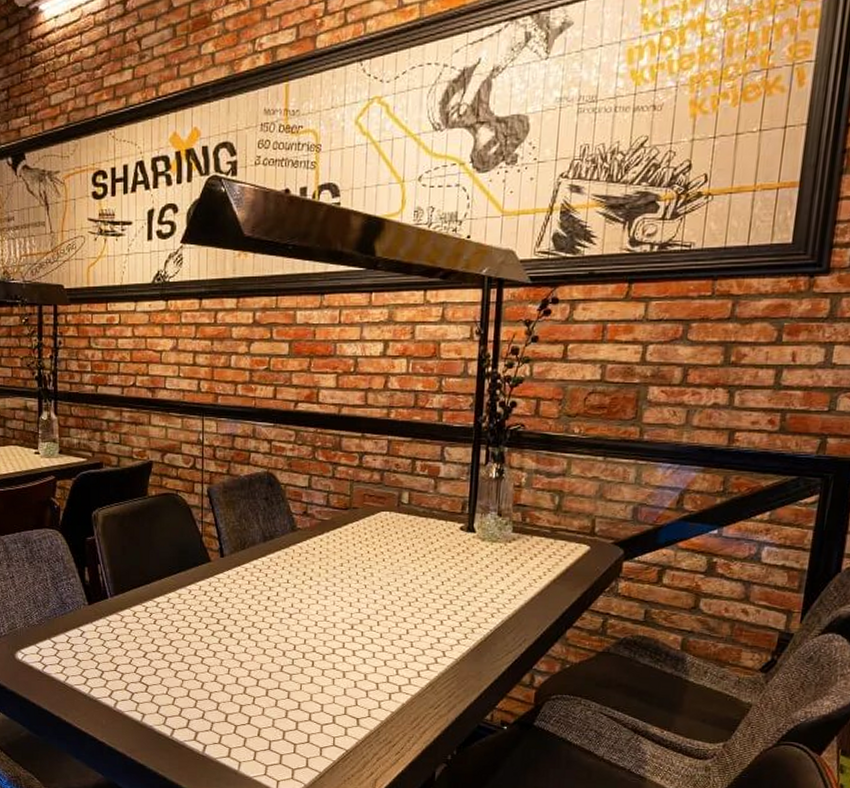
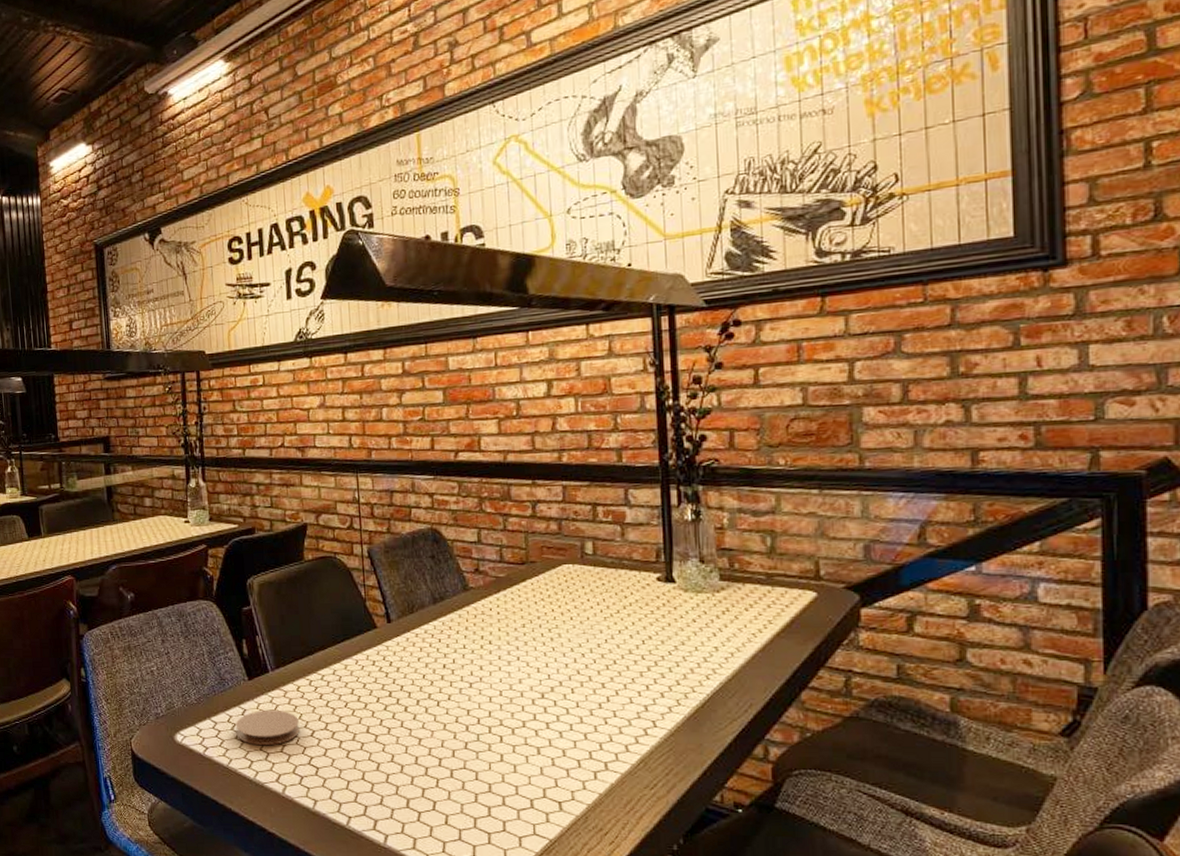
coaster: none [74,632,133,665] -> present [235,709,299,746]

